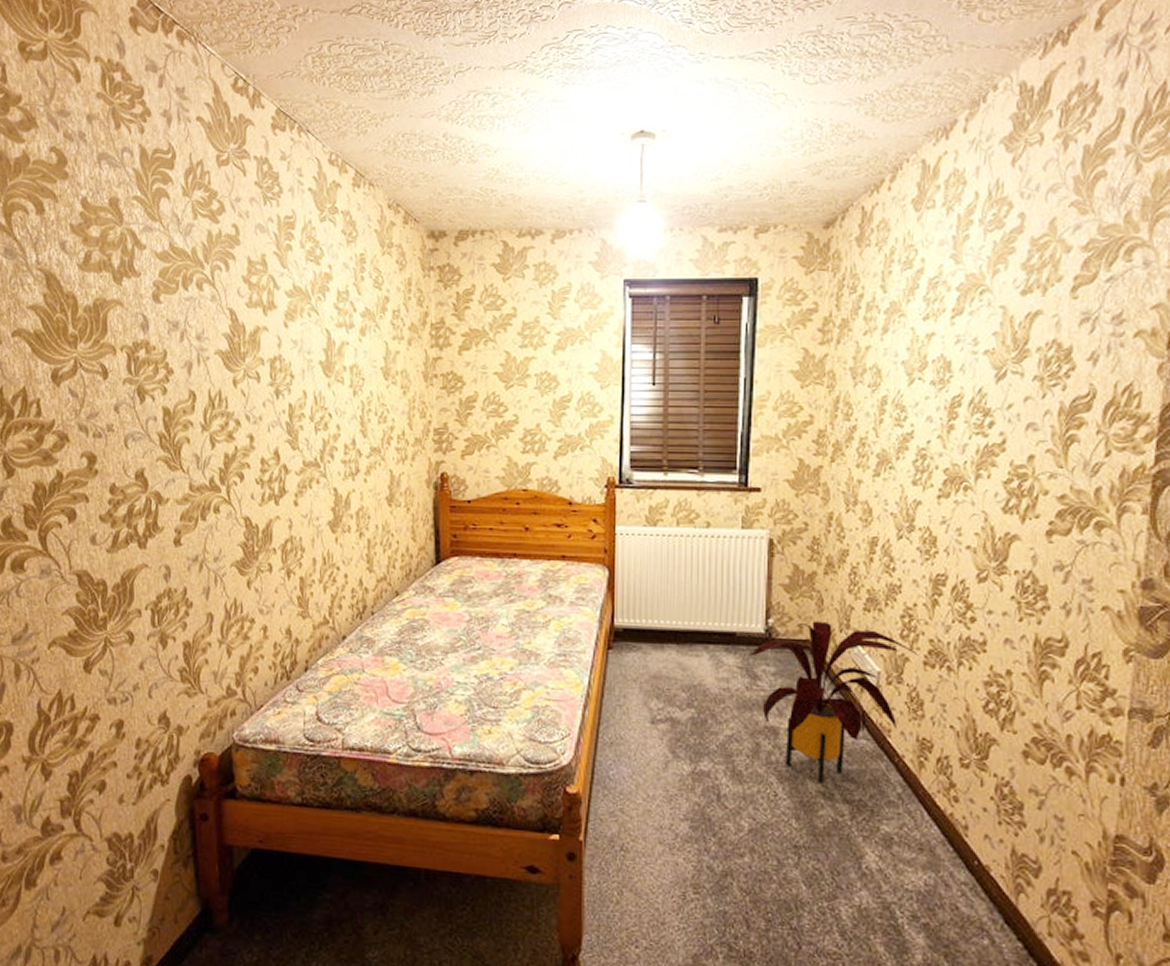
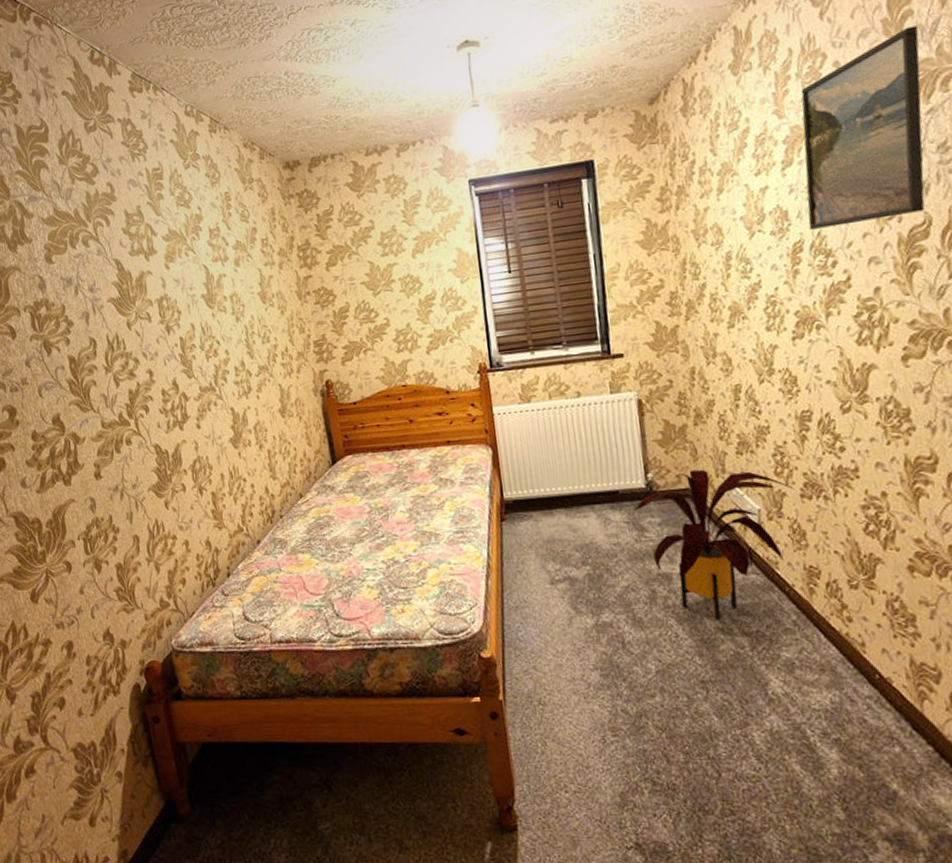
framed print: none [971,188,1110,385] -> present [800,25,925,230]

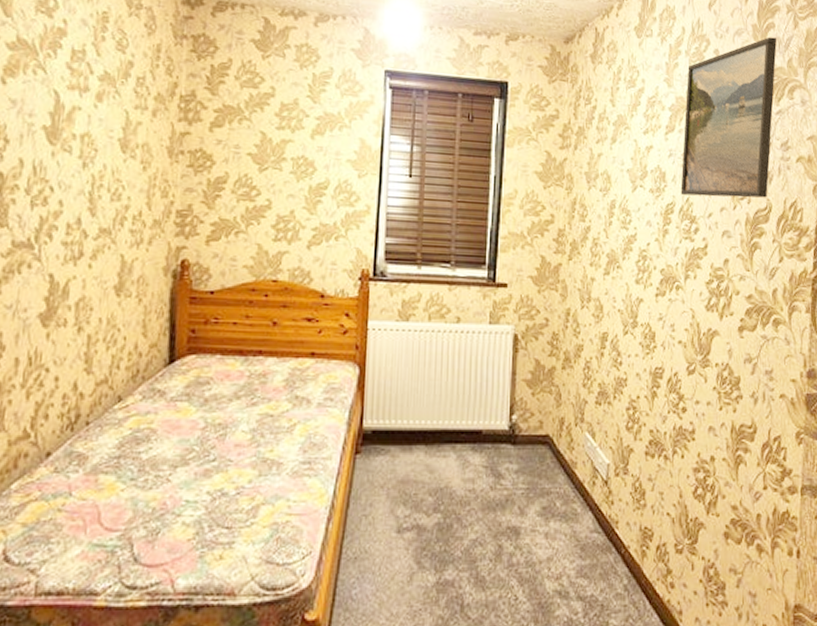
house plant: present [632,469,795,620] -> none [492,416,641,582]

